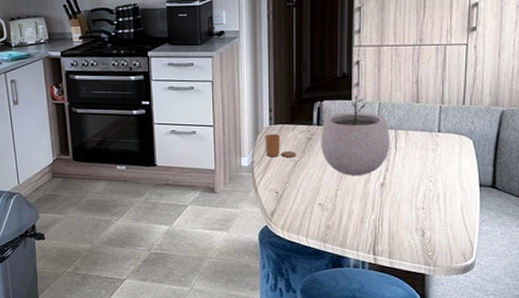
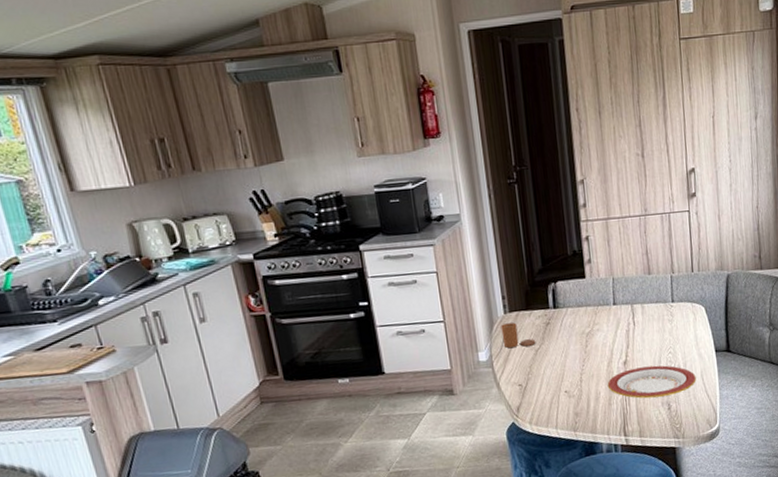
plant pot: present [321,96,390,175] -> none [558,273,629,358]
plate: none [362,191,455,222] -> present [607,365,696,399]

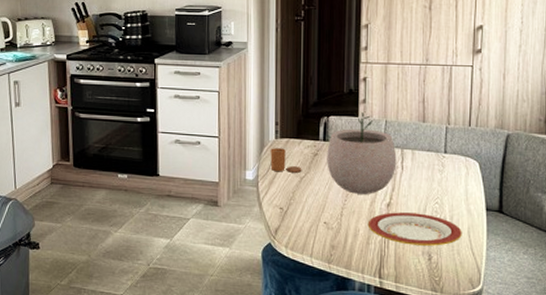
plant pot: none [558,273,629,358] -> present [327,112,397,194]

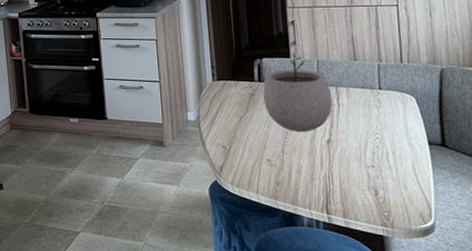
candle: present [270,148,302,173] -> none [209,90,241,113]
plate: present [367,212,462,246] -> none [310,148,407,181]

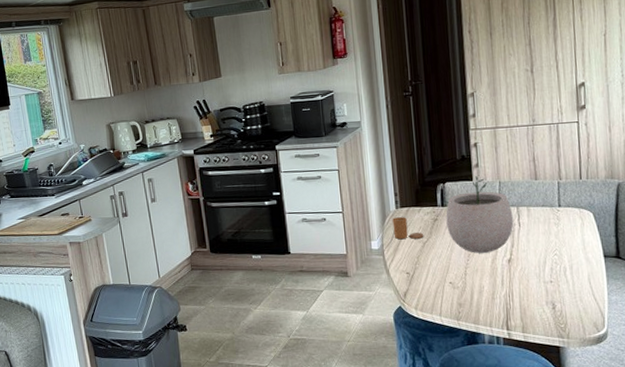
candle: none [209,90,241,113] -> present [392,217,424,240]

